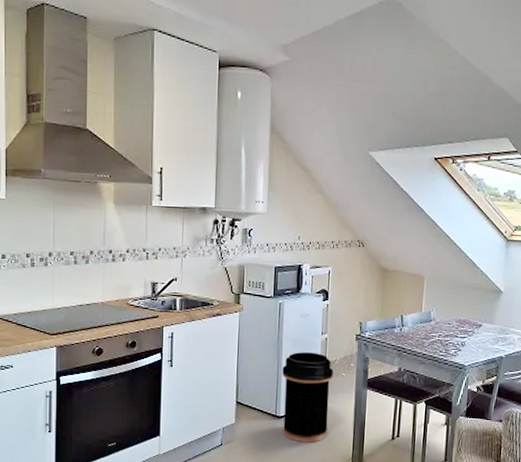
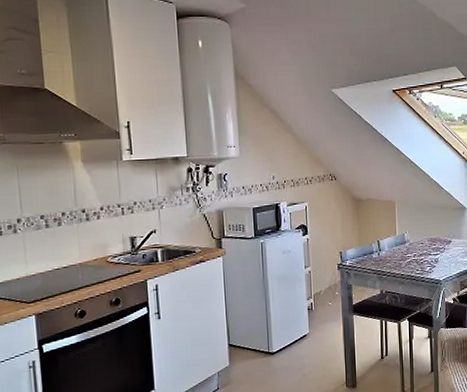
trash can: present [282,352,333,443] -> none [271,286,320,375]

